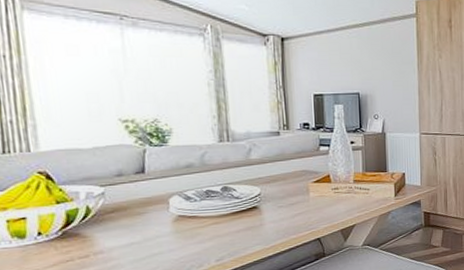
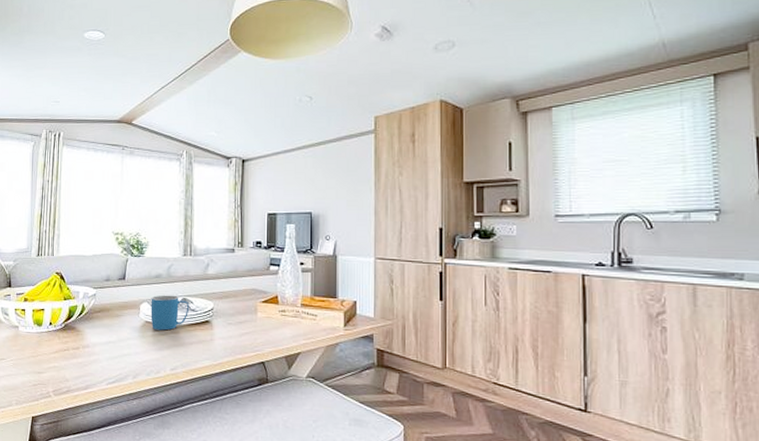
mug: none [182,184,233,224] -> present [150,295,190,331]

